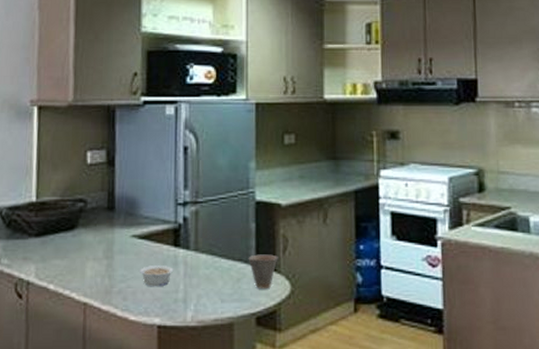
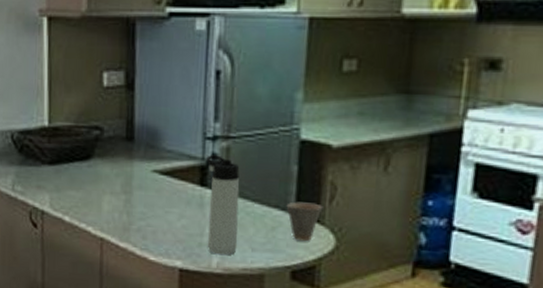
legume: present [140,266,174,287] -> none [161,204,199,229]
thermos bottle: none [178,218,209,309] -> present [206,155,240,256]

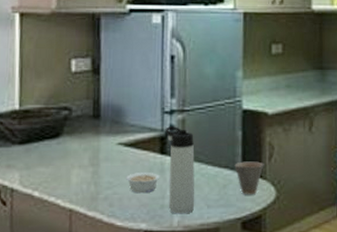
legume: none [161,204,199,229] -> present [126,173,160,194]

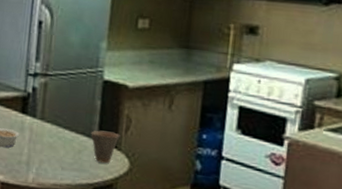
thermos bottle: present [165,126,195,214] -> none [26,88,54,173]

